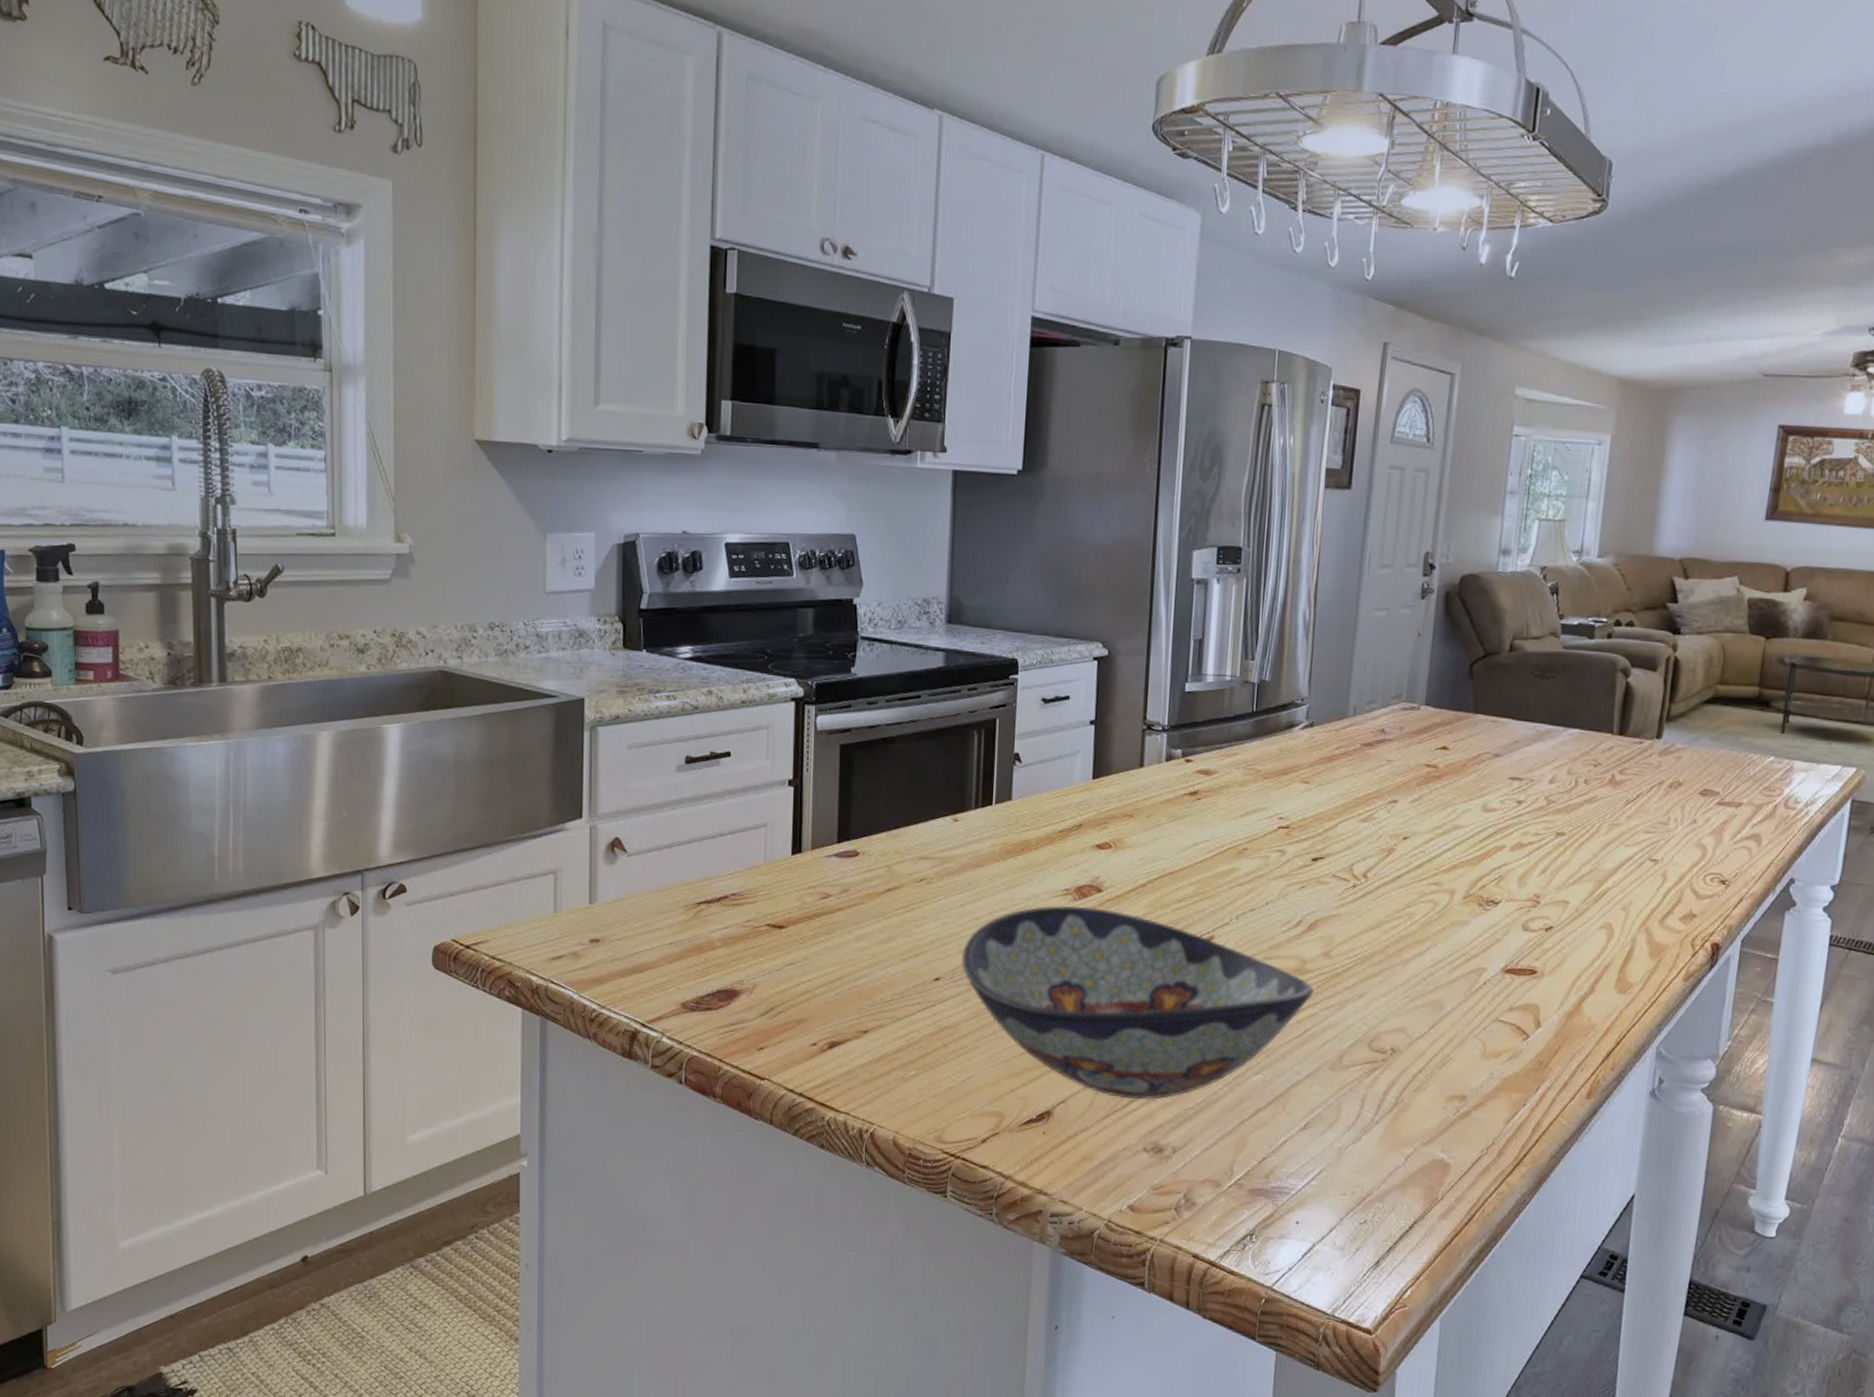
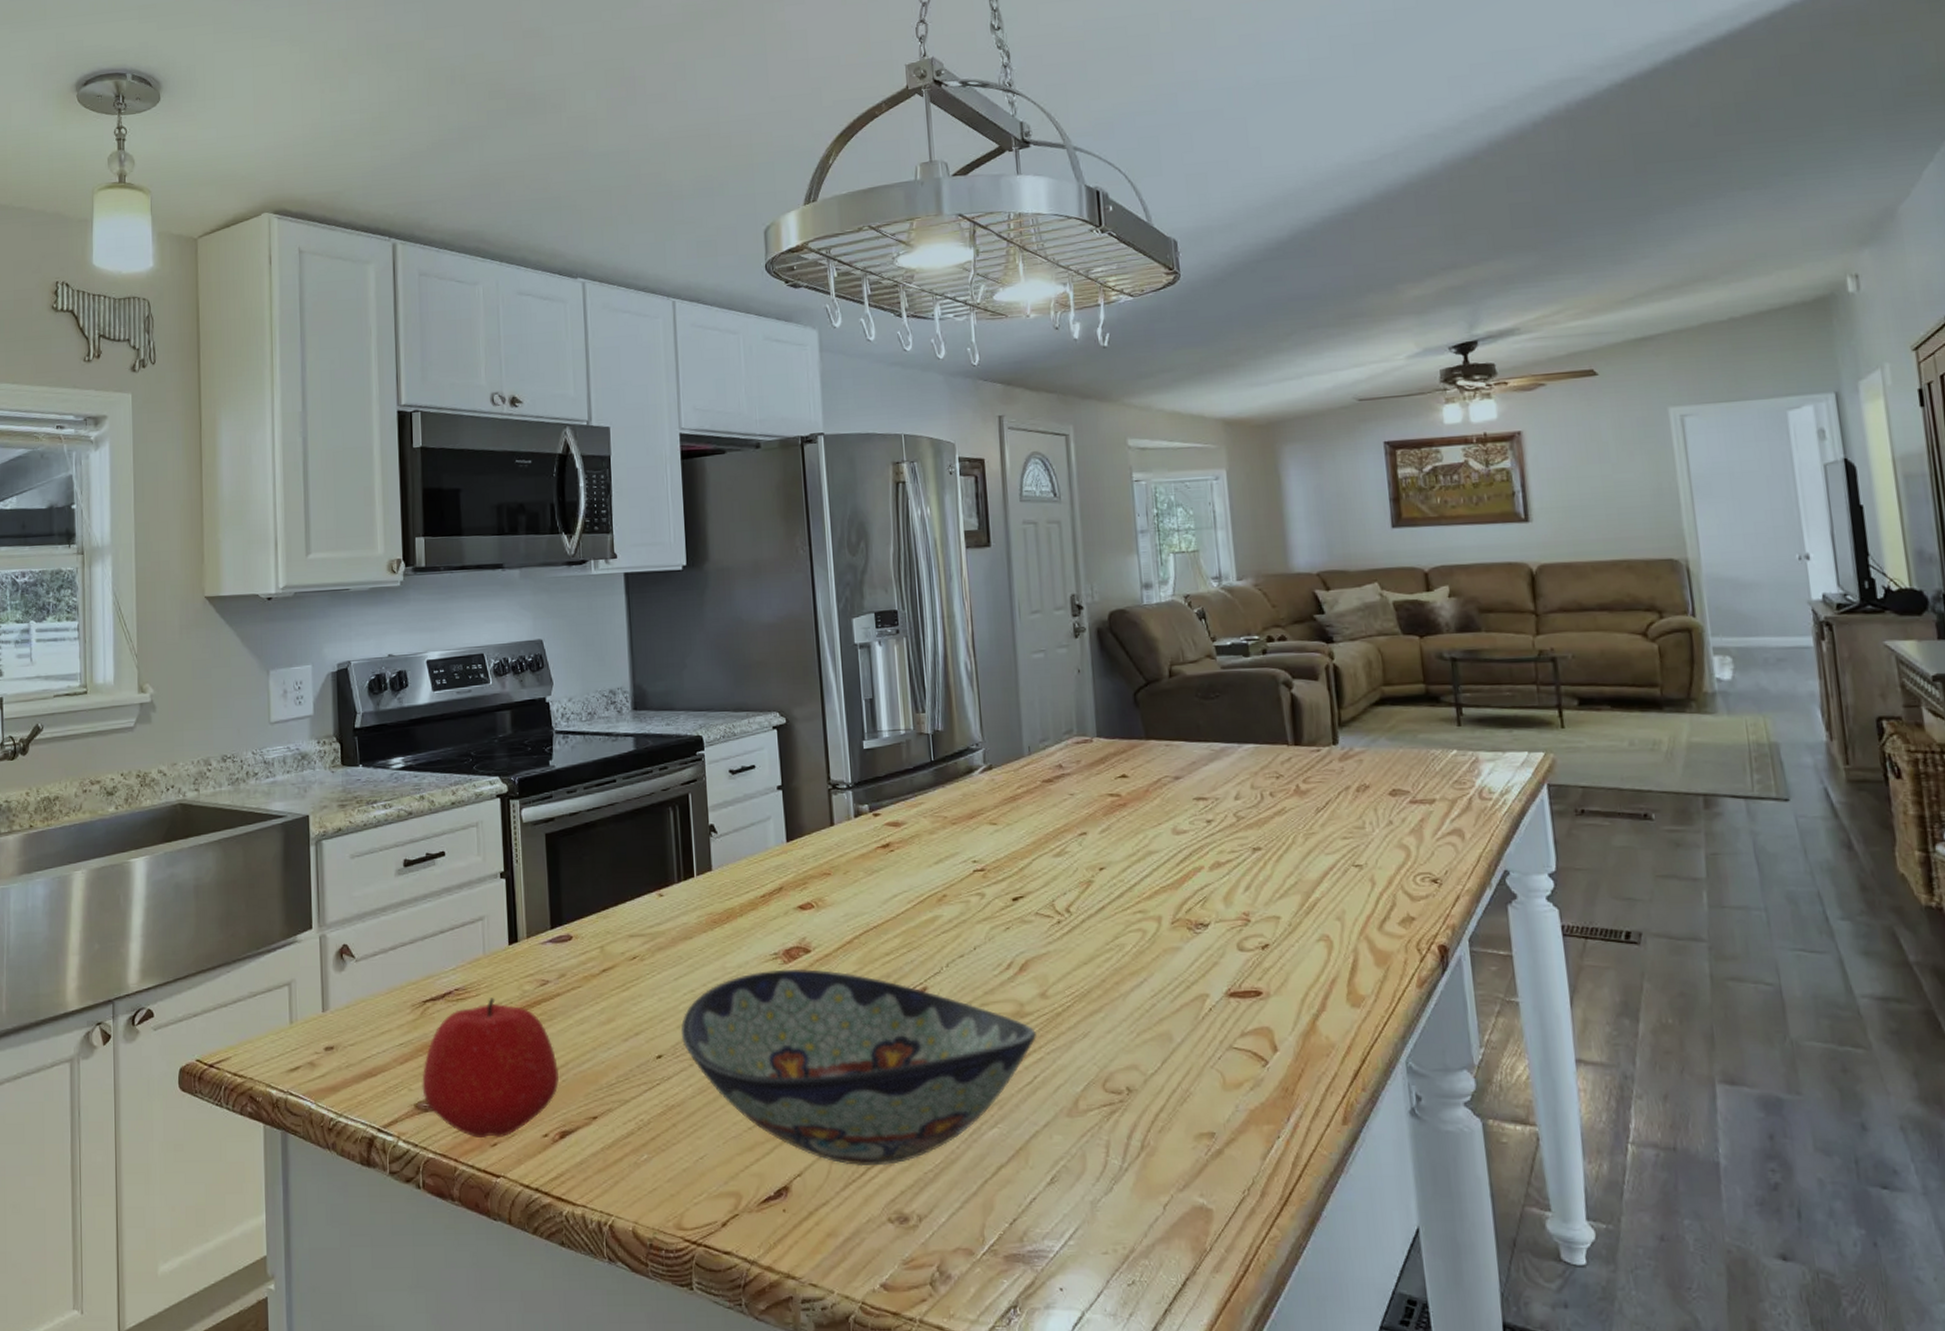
apple: none [690,906,833,1042] -> present [422,997,559,1139]

